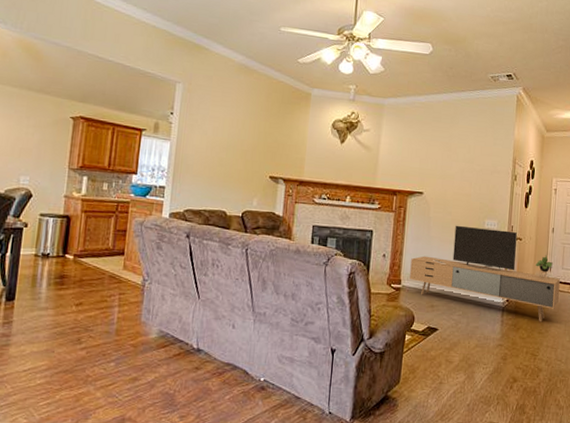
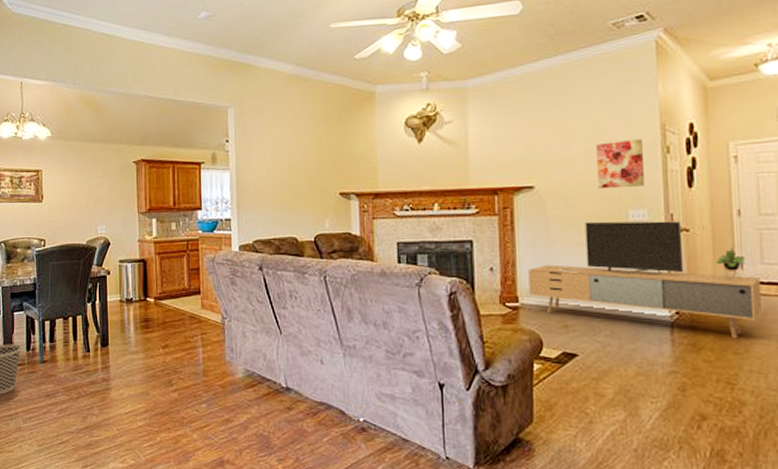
wall art: none [467,166,500,203] -> present [597,138,646,189]

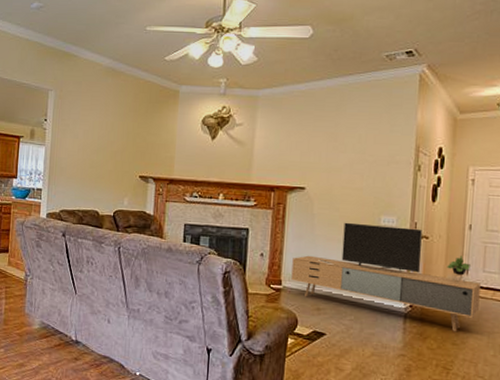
wall art: present [597,138,646,189] -> none [358,156,399,197]

